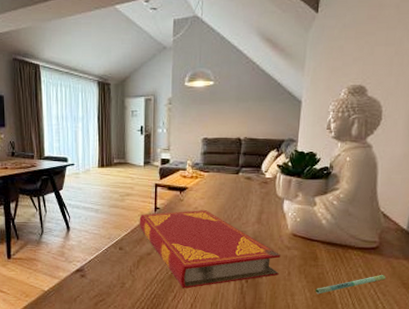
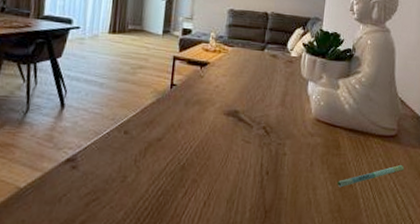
hardback book: present [139,210,280,289] -> none [150,88,303,183]

